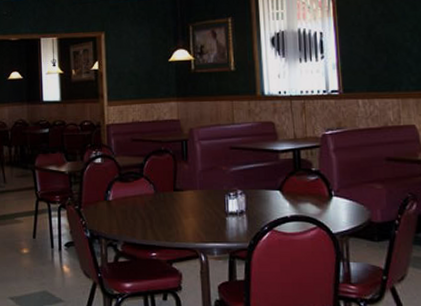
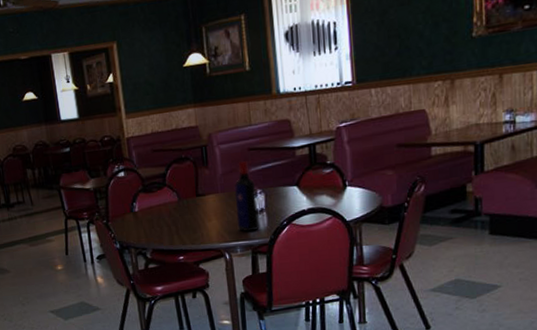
liquor bottle: none [213,159,240,234] -> present [234,160,260,232]

